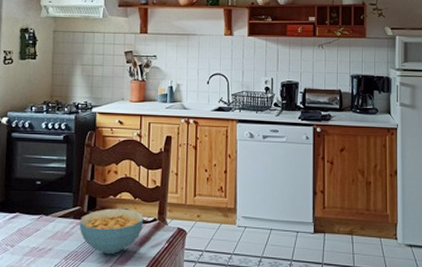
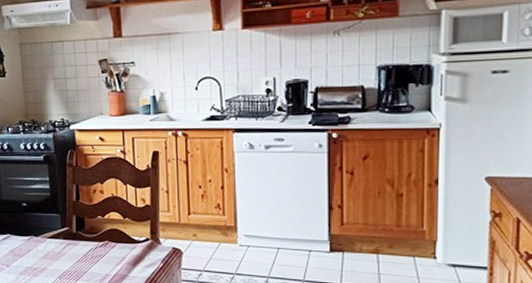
cereal bowl: present [79,208,144,254] -> none [69,228,136,273]

